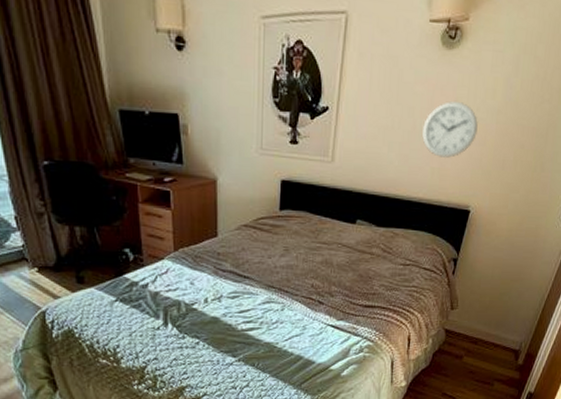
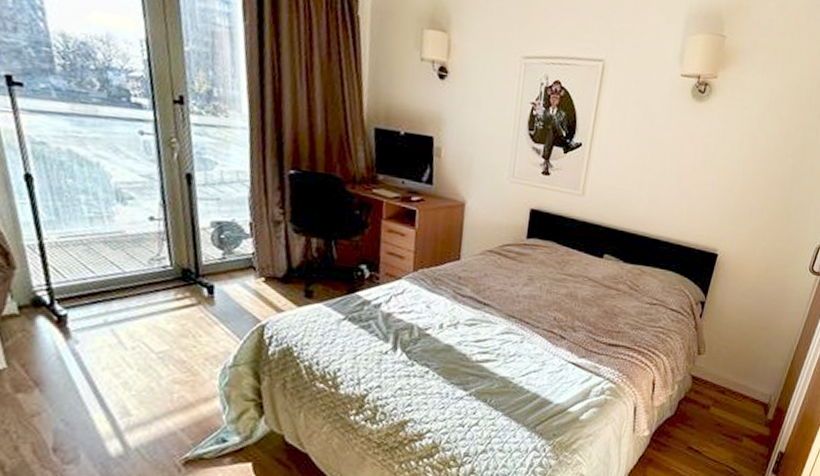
wall clock: present [422,101,478,159] -> none [672,148,726,202]

